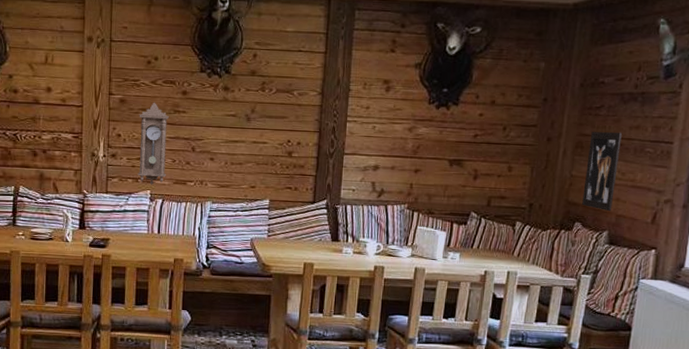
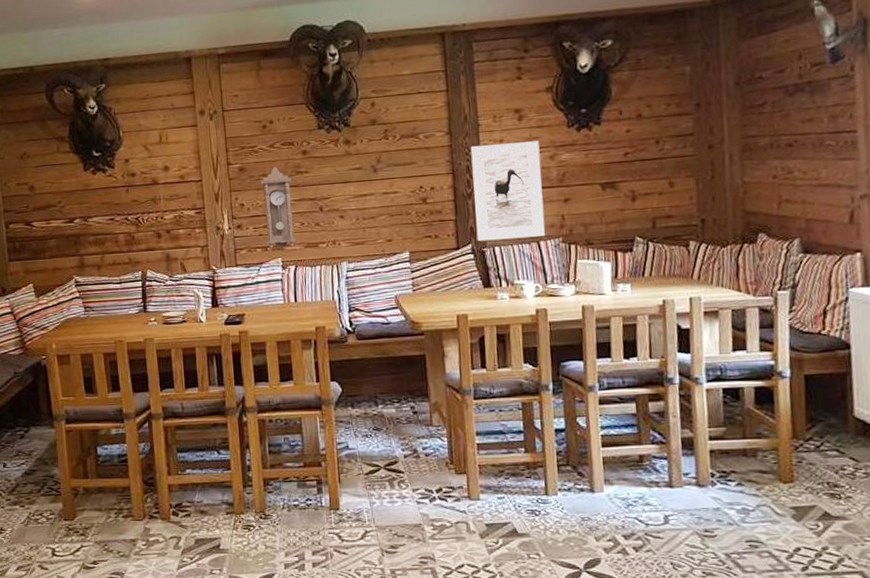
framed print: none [332,108,401,201] -> present [470,141,545,242]
wall art: present [582,132,622,212] -> none [758,129,799,217]

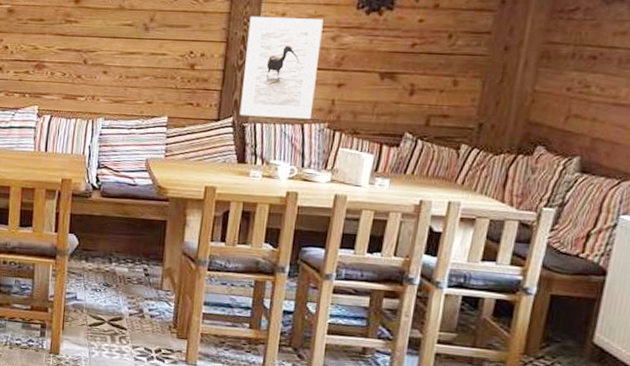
pendulum clock: present [260,166,296,253] -> none [24,11,61,101]

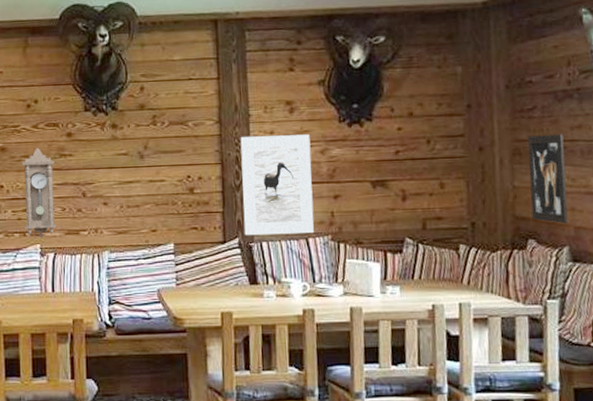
pendulum clock: none [24,11,61,101] -> present [22,147,56,239]
wall art: none [546,39,602,134] -> present [527,135,568,224]

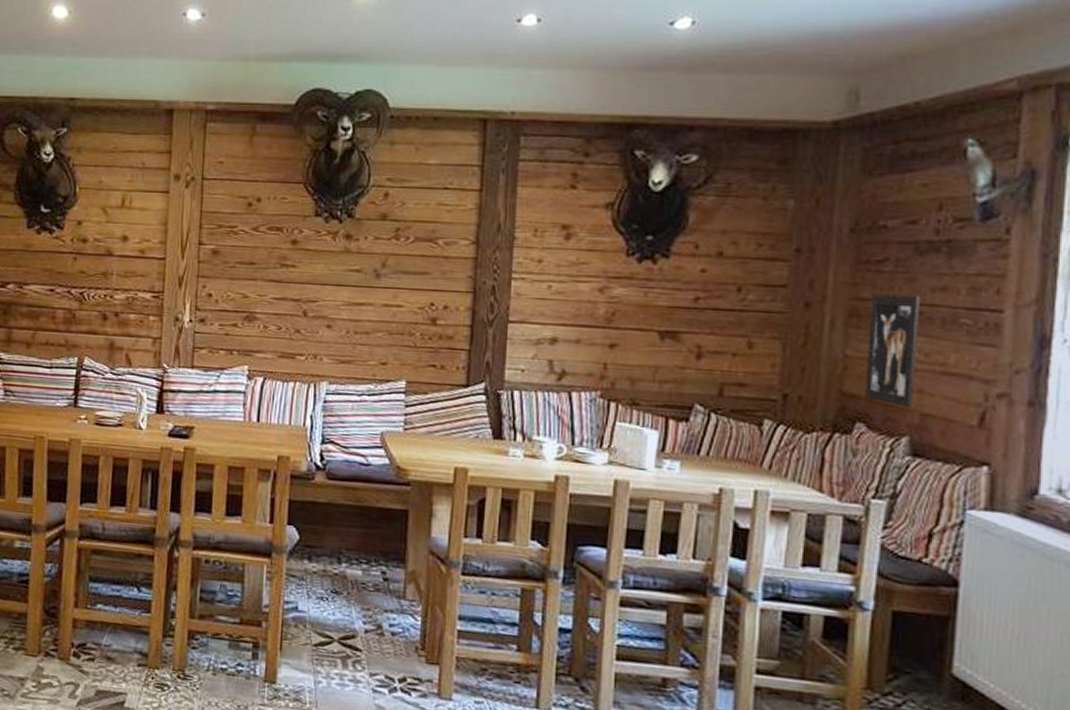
pendulum clock: present [22,147,56,239] -> none [232,253,275,360]
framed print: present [240,134,314,236] -> none [493,262,587,387]

